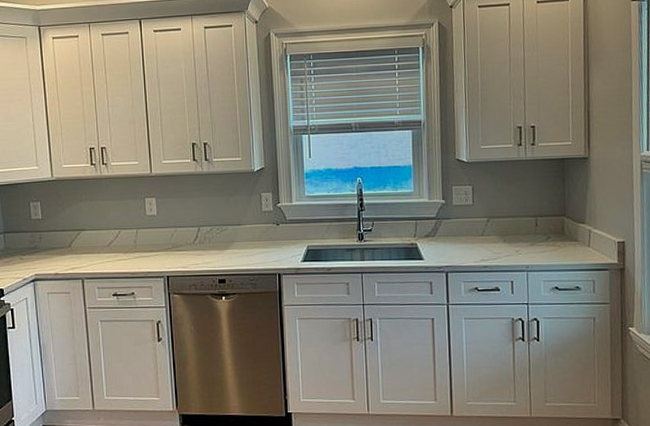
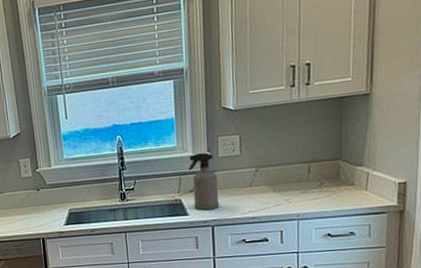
spray bottle: none [424,199,453,256] -> present [189,152,220,211]

